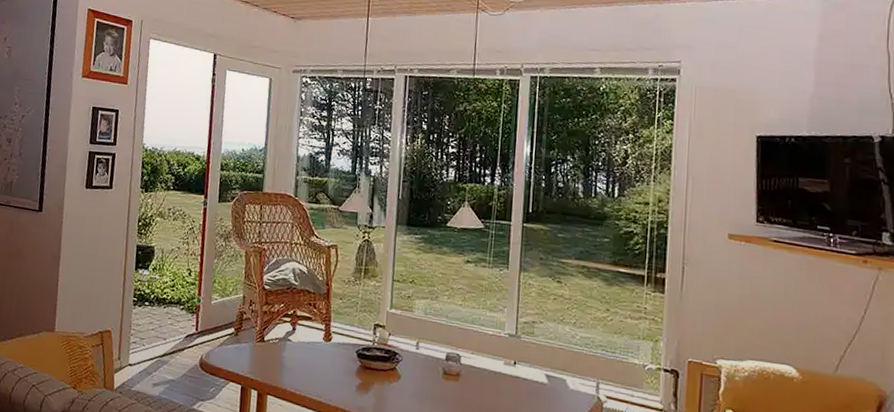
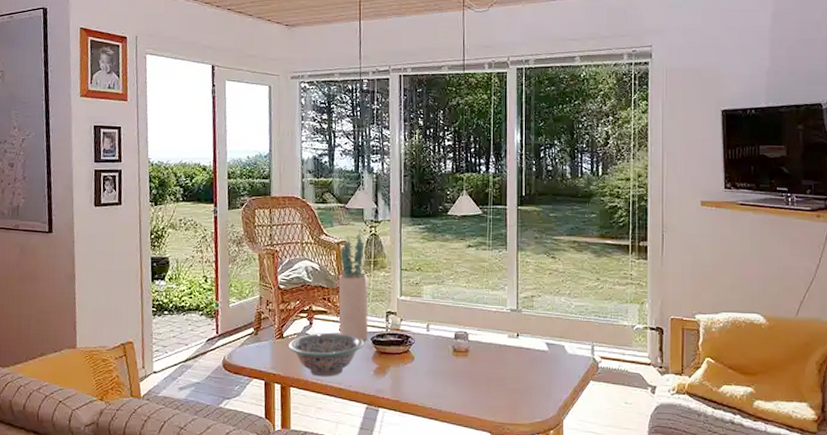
decorative bowl: none [269,340,348,388] -> present [289,332,364,377]
vase: none [323,234,357,354] -> present [338,229,369,342]

